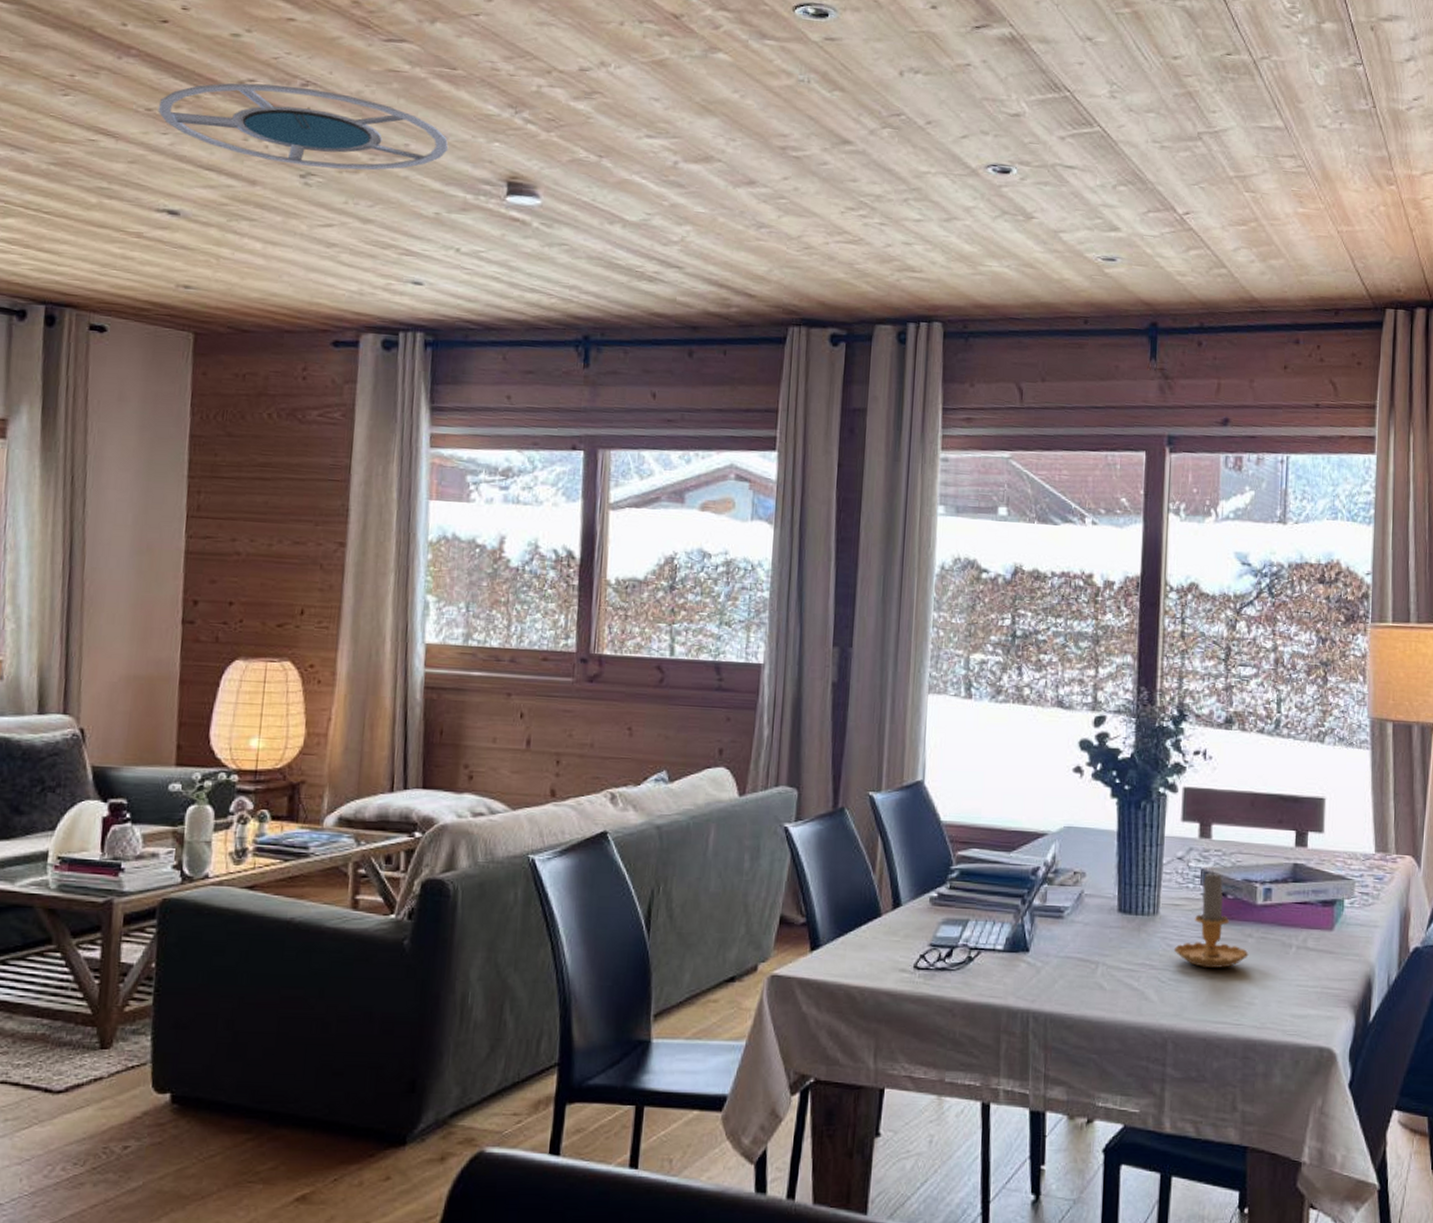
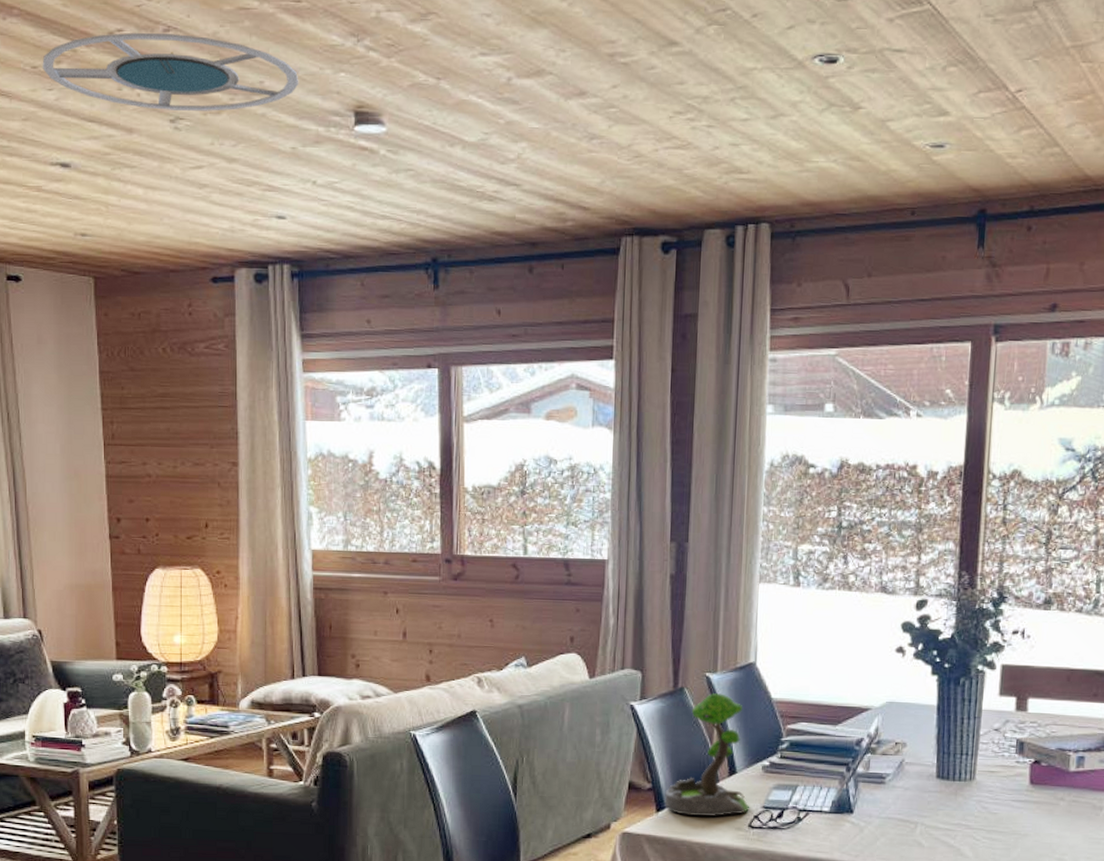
plant: none [820,815,916,957] -> present [665,693,750,817]
candle: present [1173,869,1249,968] -> none [988,739,1060,828]

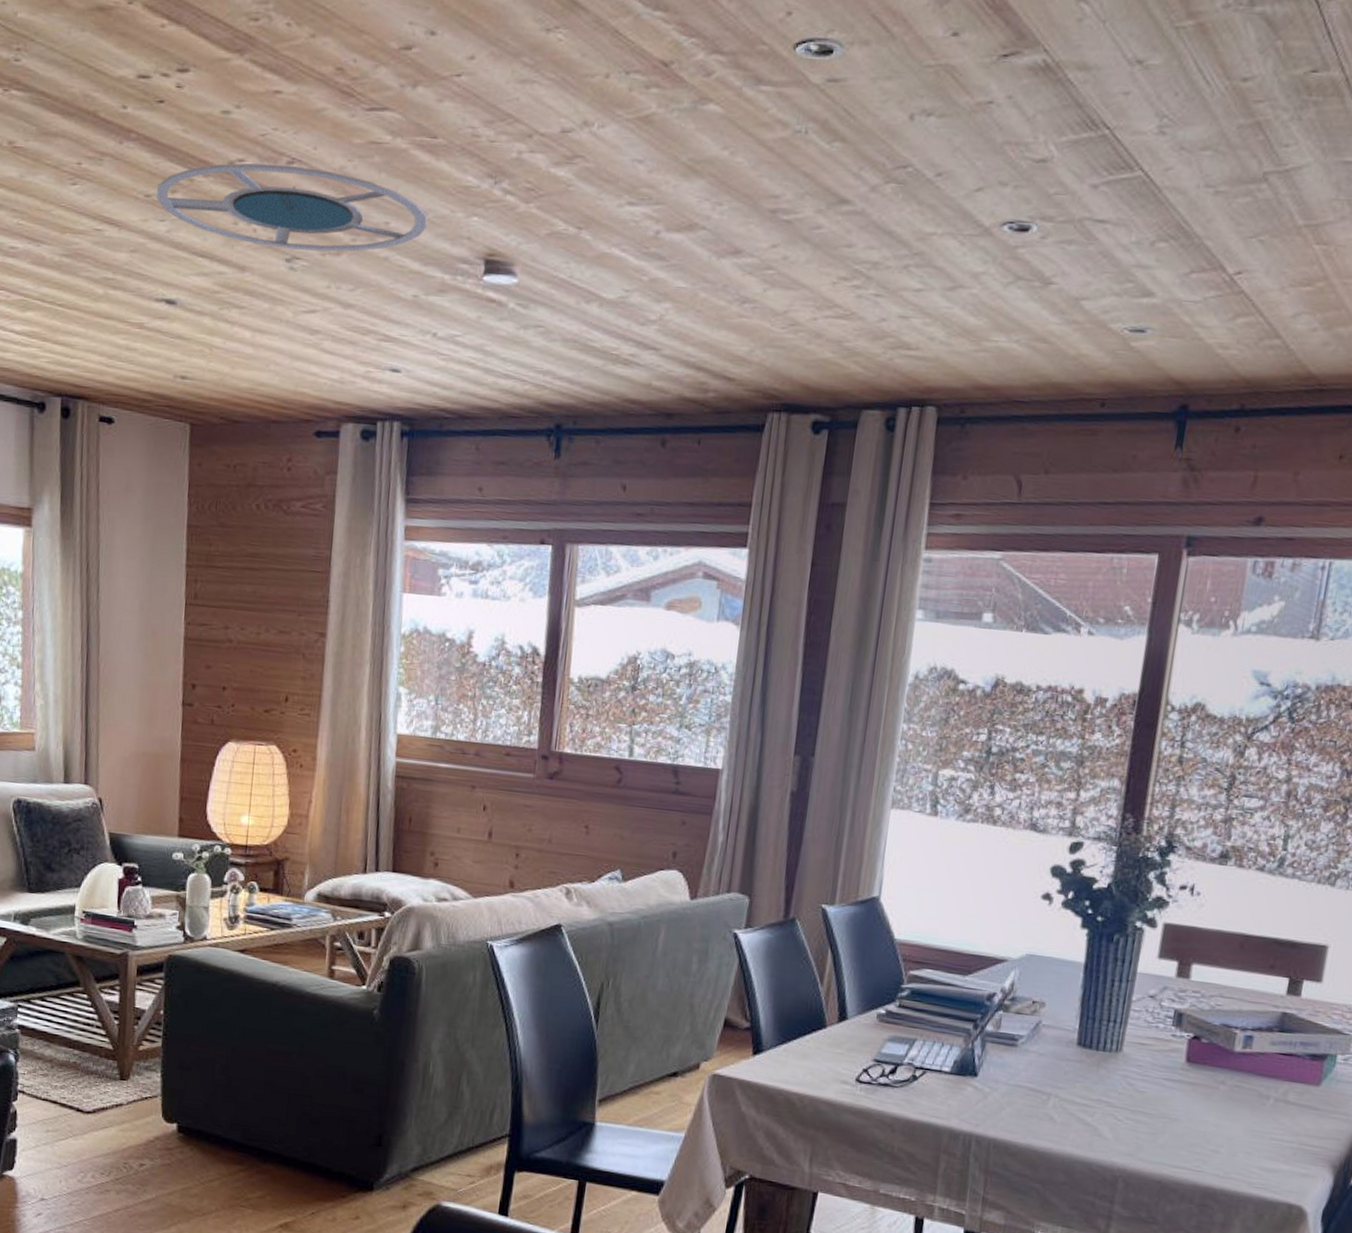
plant: present [665,693,750,817] -> none [763,927,861,1067]

